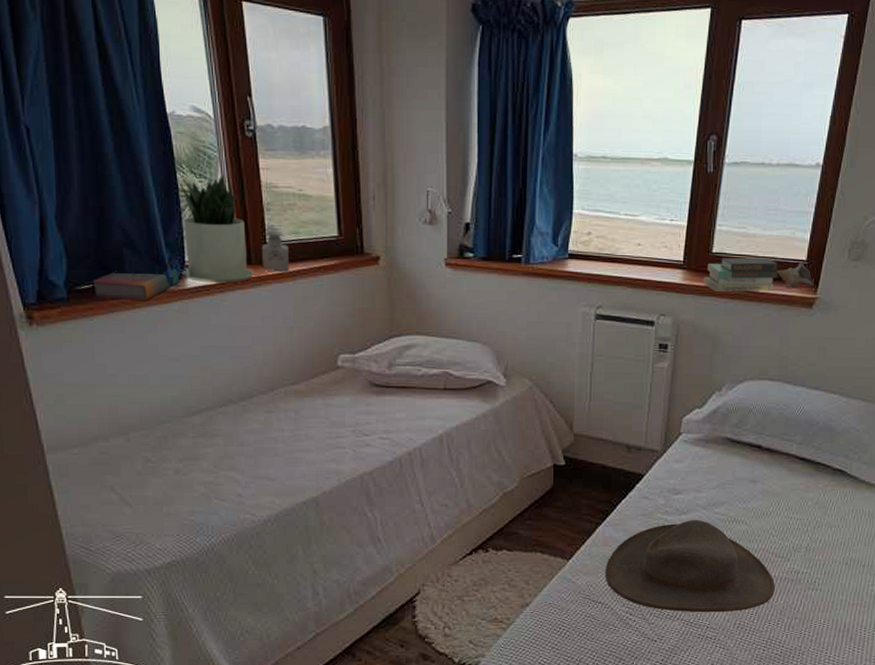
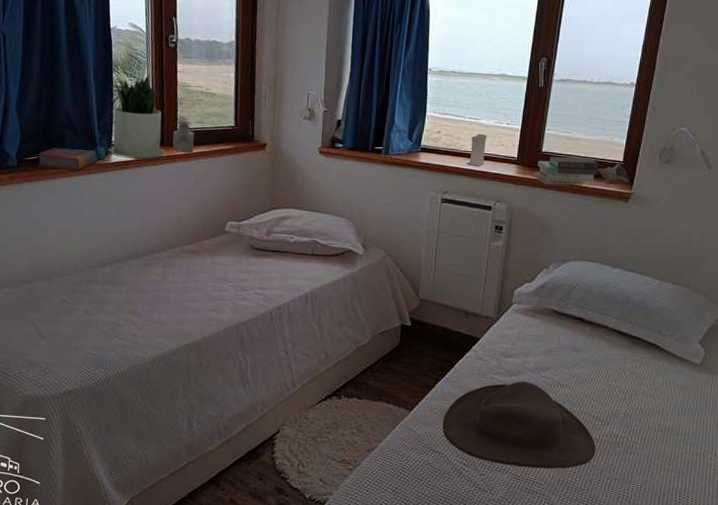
candle: none [624,233,647,273] -> present [467,133,487,166]

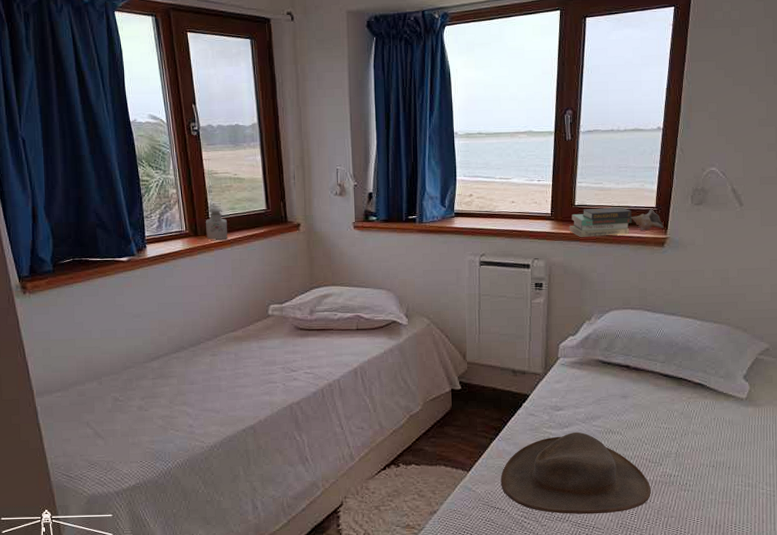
book: present [38,146,106,171] -> none [73,242,140,270]
planter: present [108,74,166,160] -> none [138,167,200,253]
candle: present [467,133,487,166] -> none [501,192,519,226]

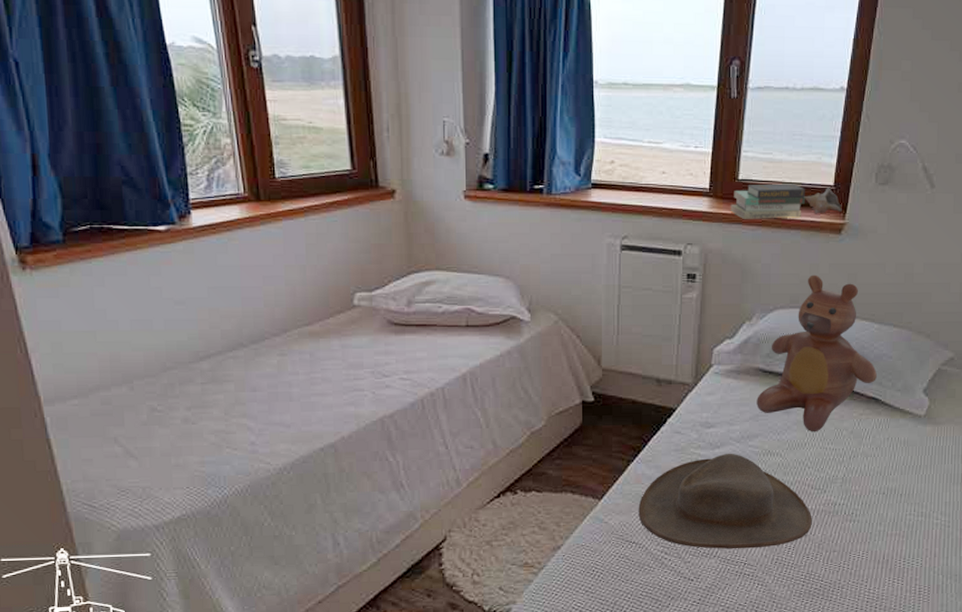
decorative bottle: present [206,207,228,240] -> none [271,164,301,207]
teddy bear: none [598,281,701,414] -> present [756,275,877,432]

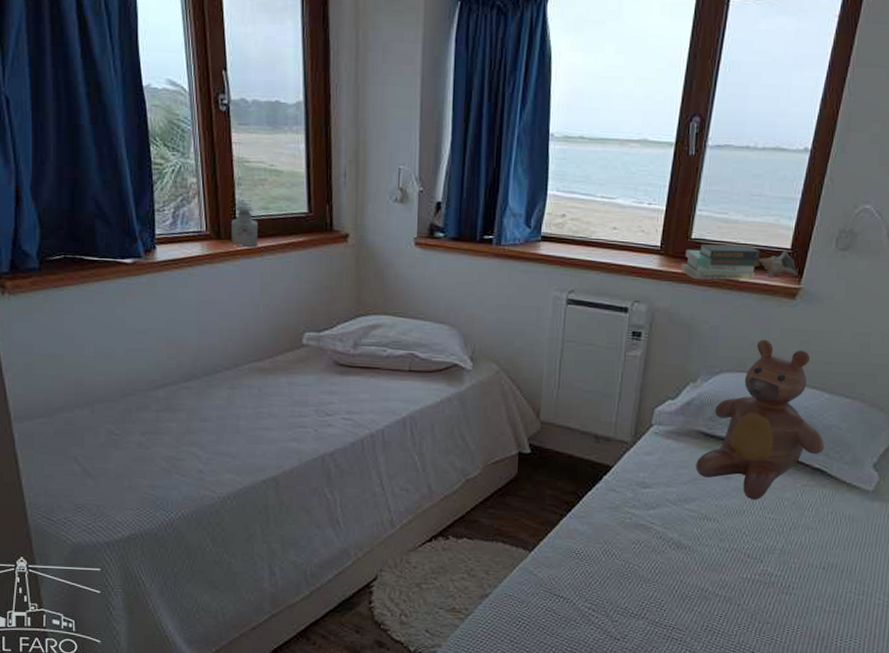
decorative bottle: none [271,164,301,207] -> present [231,205,259,247]
hat: present [638,453,812,550] -> none [568,514,747,613]

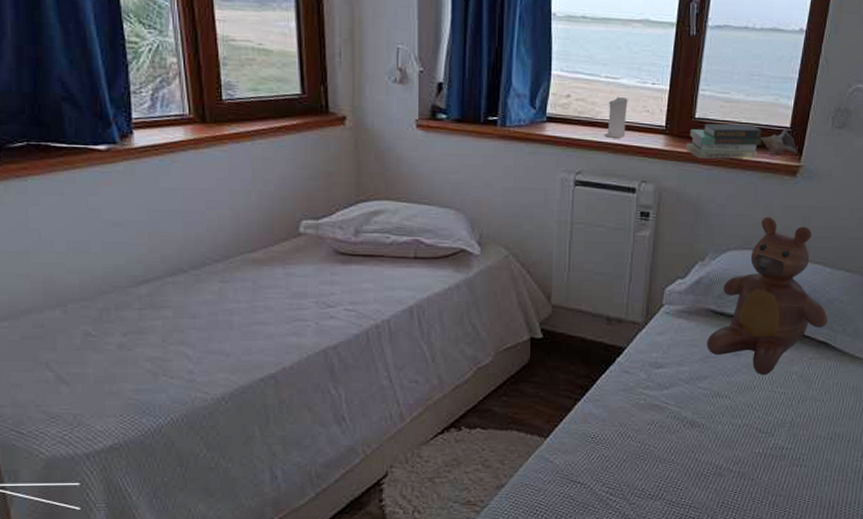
decorative bottle: present [231,205,259,247] -> none [217,86,248,130]
candle: none [598,216,624,258] -> present [604,96,628,138]

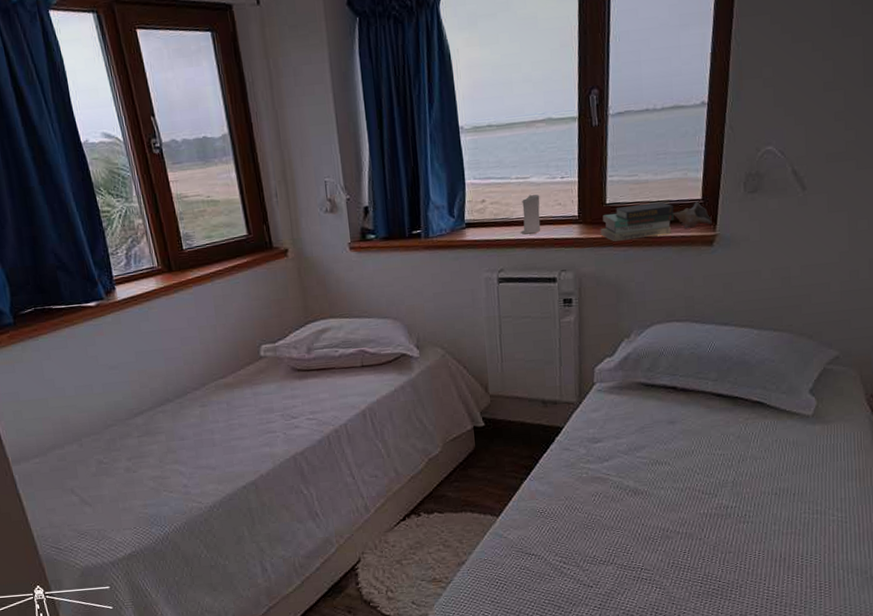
teddy bear: present [707,216,828,376] -> none [641,287,760,440]

